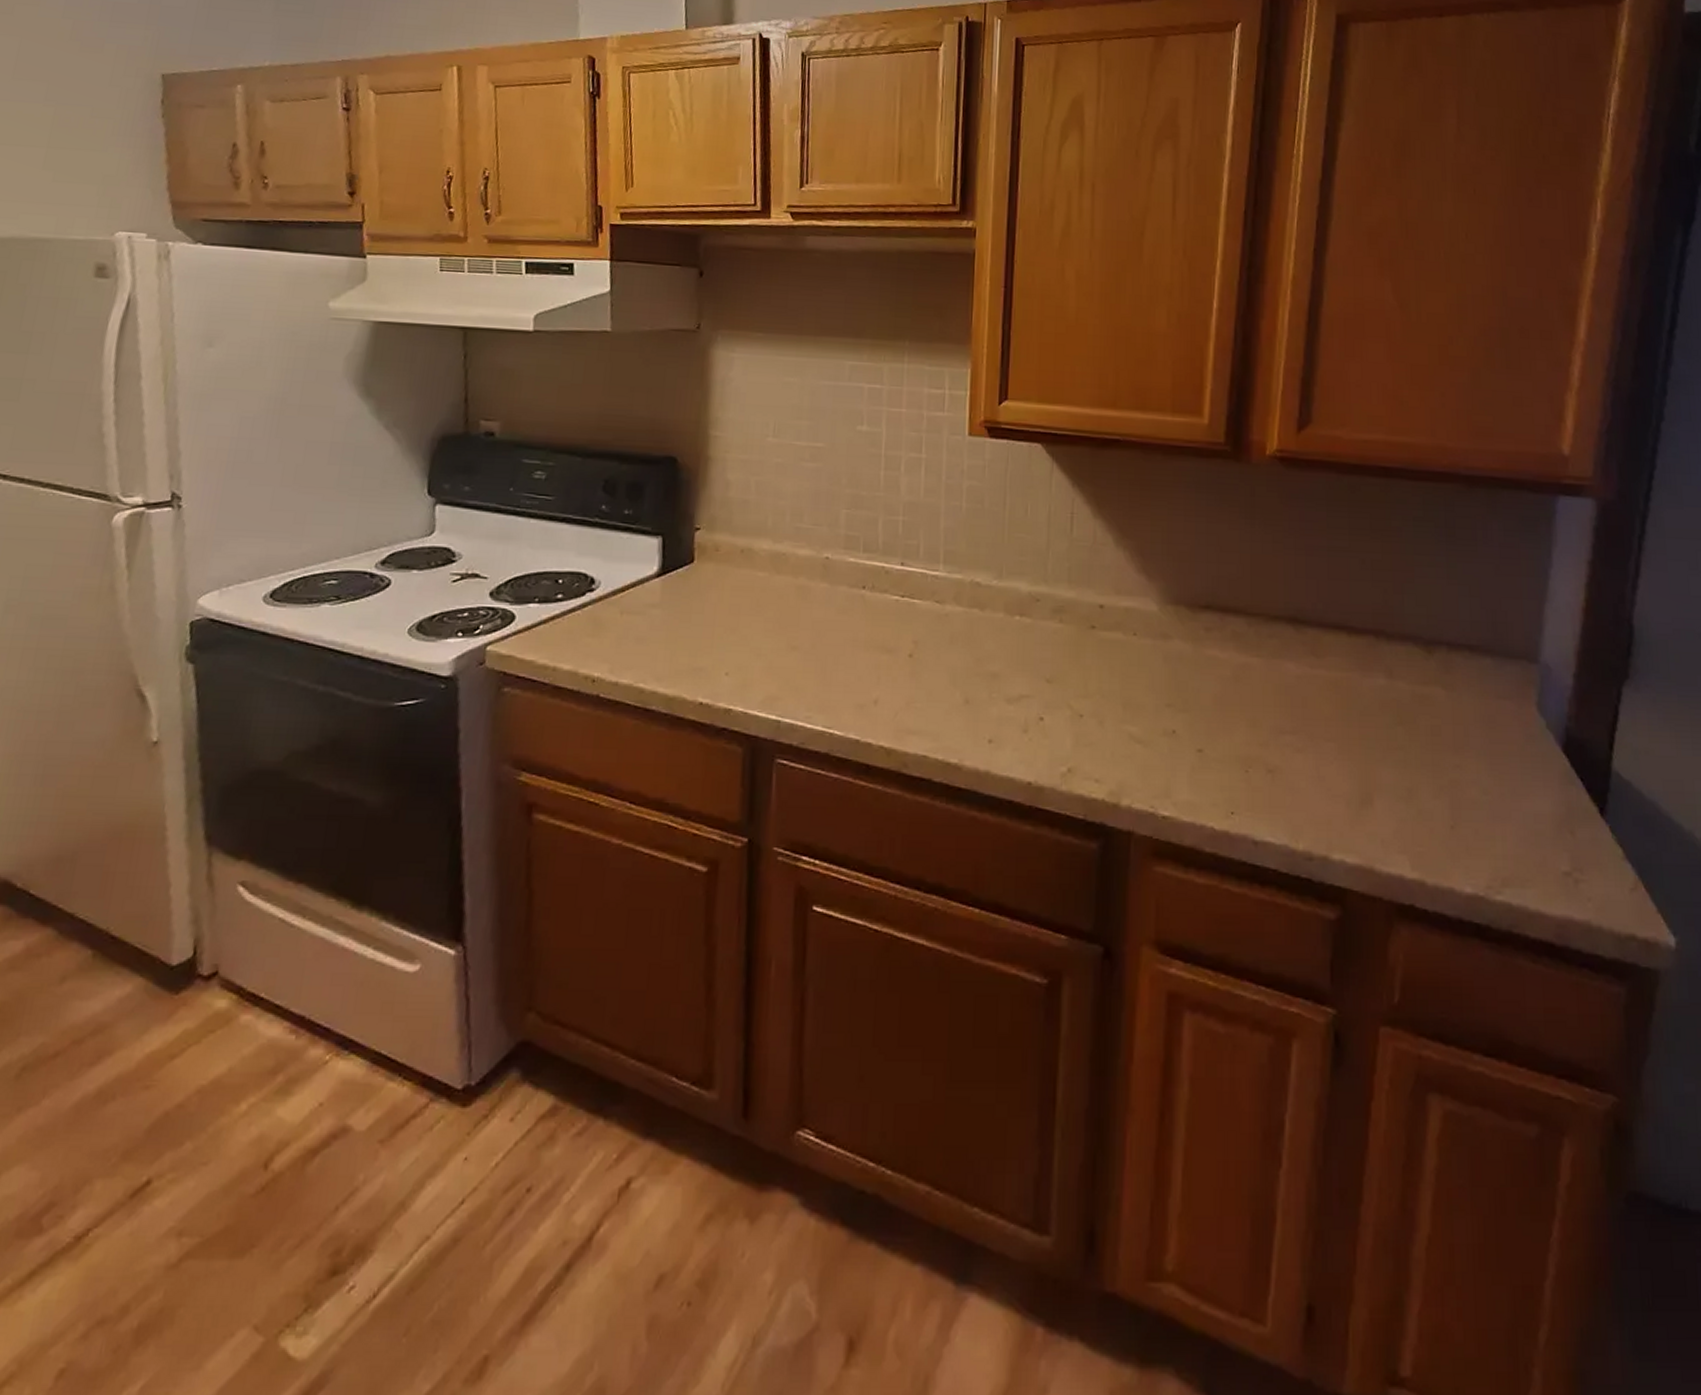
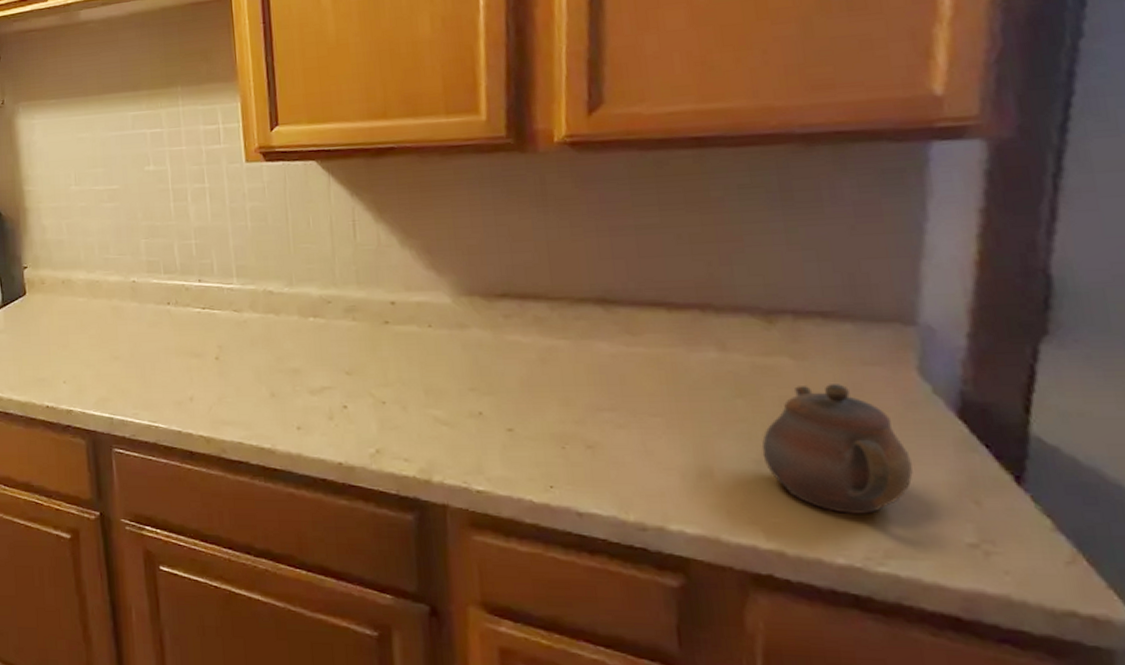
teapot: none [1414,715,1528,844] -> present [761,384,913,515]

